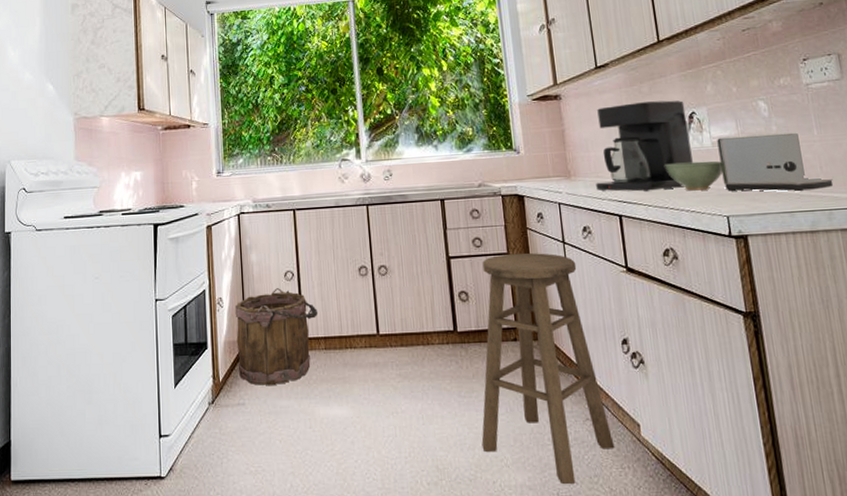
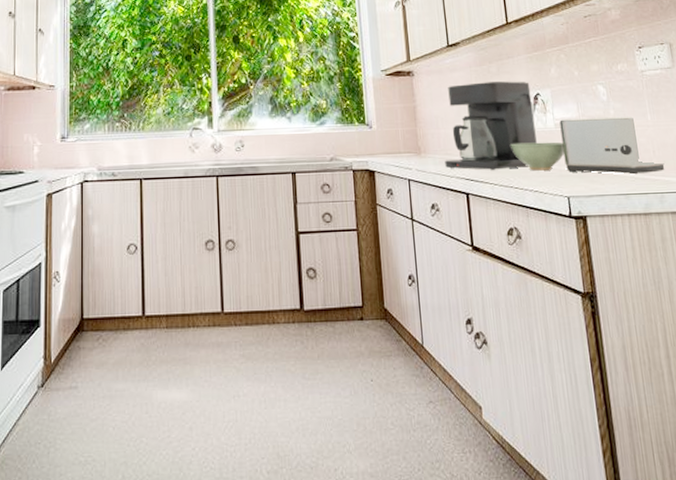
bucket: present [235,288,319,386] -> none [72,262,161,368]
bar stool: present [481,252,615,484] -> none [324,229,457,470]

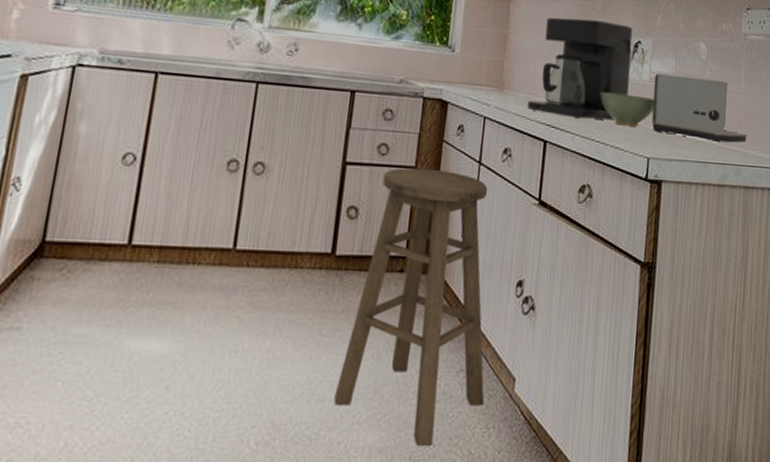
bar stool: none [324,229,457,470] -> present [334,167,488,445]

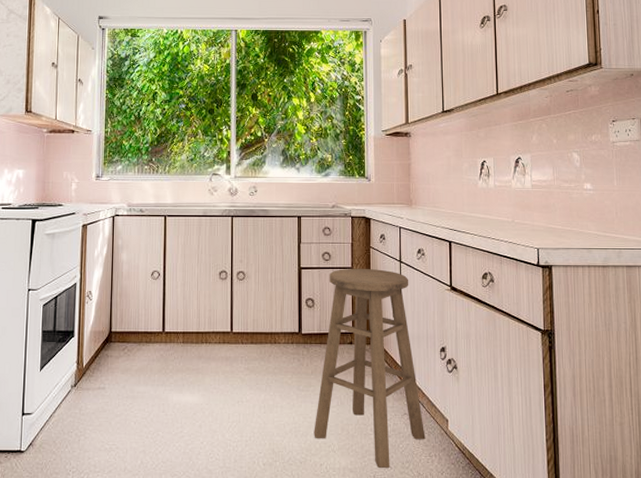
coffee maker: present [527,17,633,120] -> none [433,145,515,223]
bowl: present [600,91,655,127] -> none [491,200,538,225]
toaster: present [651,73,747,143] -> none [536,181,625,232]

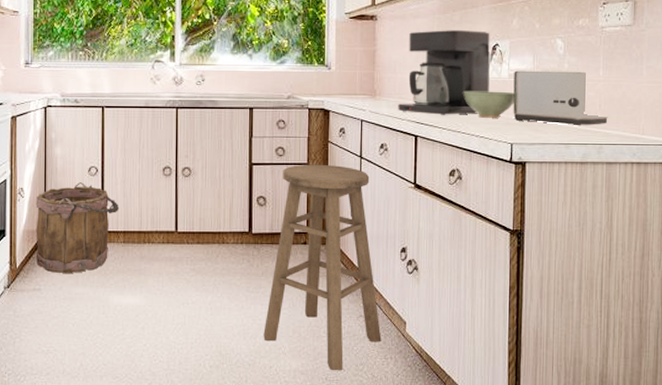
bucket: none [101,286,180,373] -> present [35,182,120,274]
coffee maker: none [433,145,515,223] -> present [398,30,490,116]
bowl: none [491,200,538,225] -> present [463,91,515,118]
toaster: none [536,181,625,232] -> present [513,70,608,126]

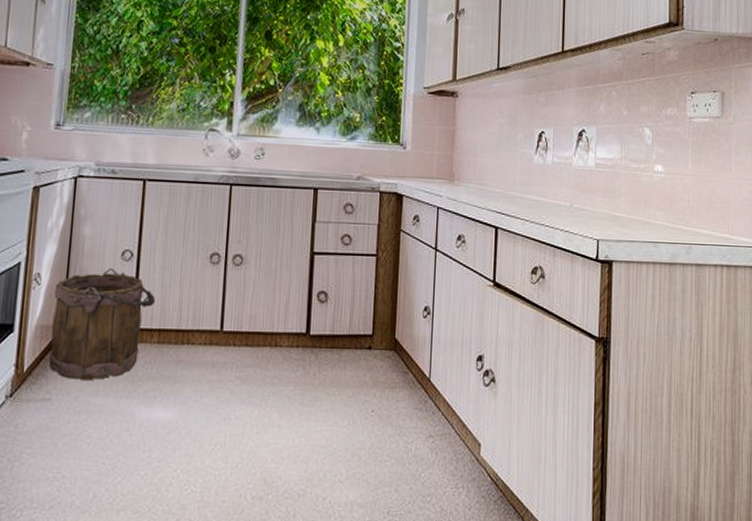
bar stool: present [263,164,382,370] -> none [317,255,453,502]
coffee maker: present [398,30,490,116] -> none [478,111,577,207]
bowl: present [463,91,515,118] -> none [548,179,601,211]
toaster: present [513,70,608,126] -> none [599,159,697,223]

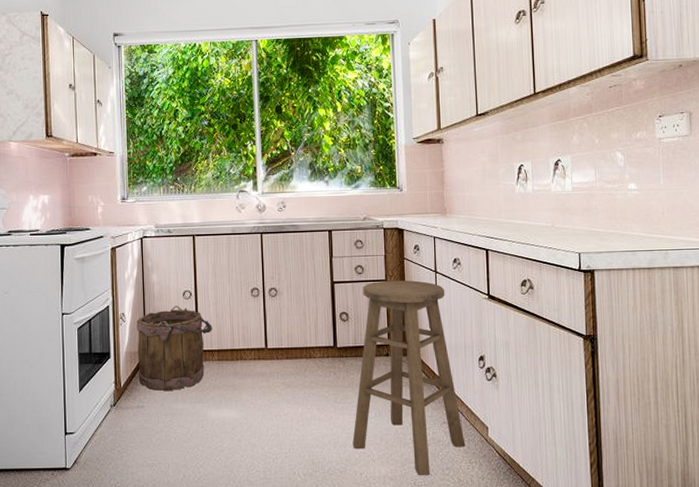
bar stool: none [317,255,453,502] -> present [352,280,466,475]

